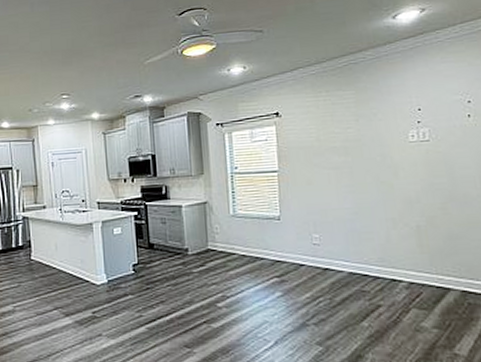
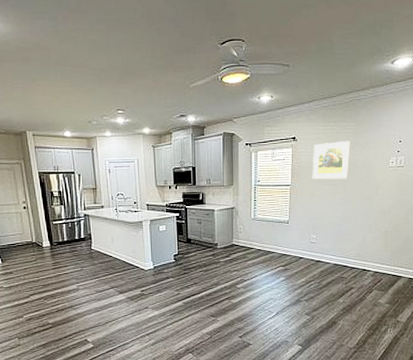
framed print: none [303,113,355,163] -> present [312,141,350,180]

